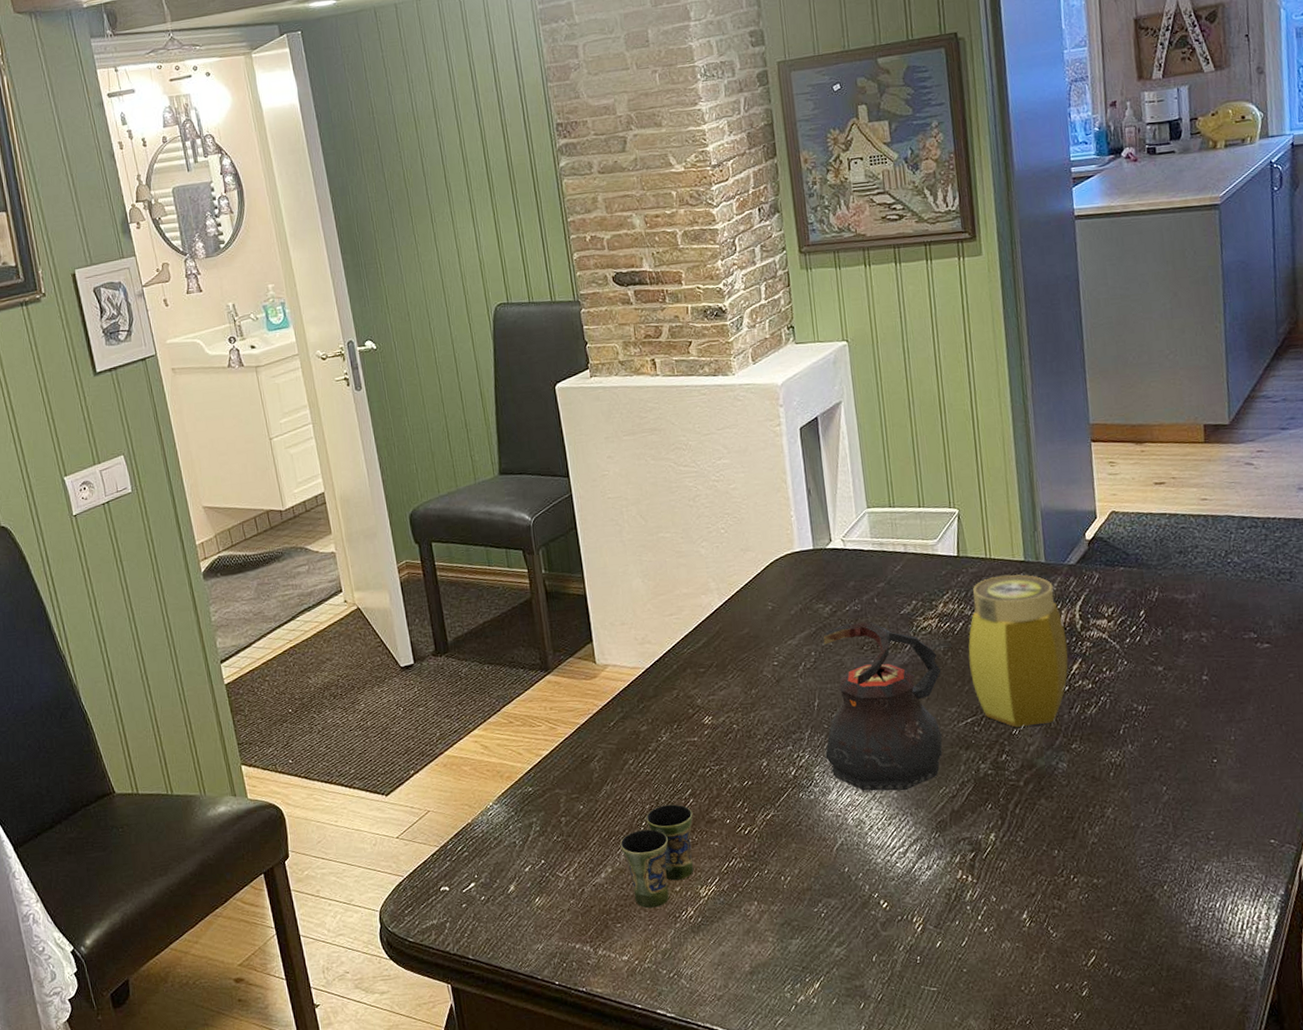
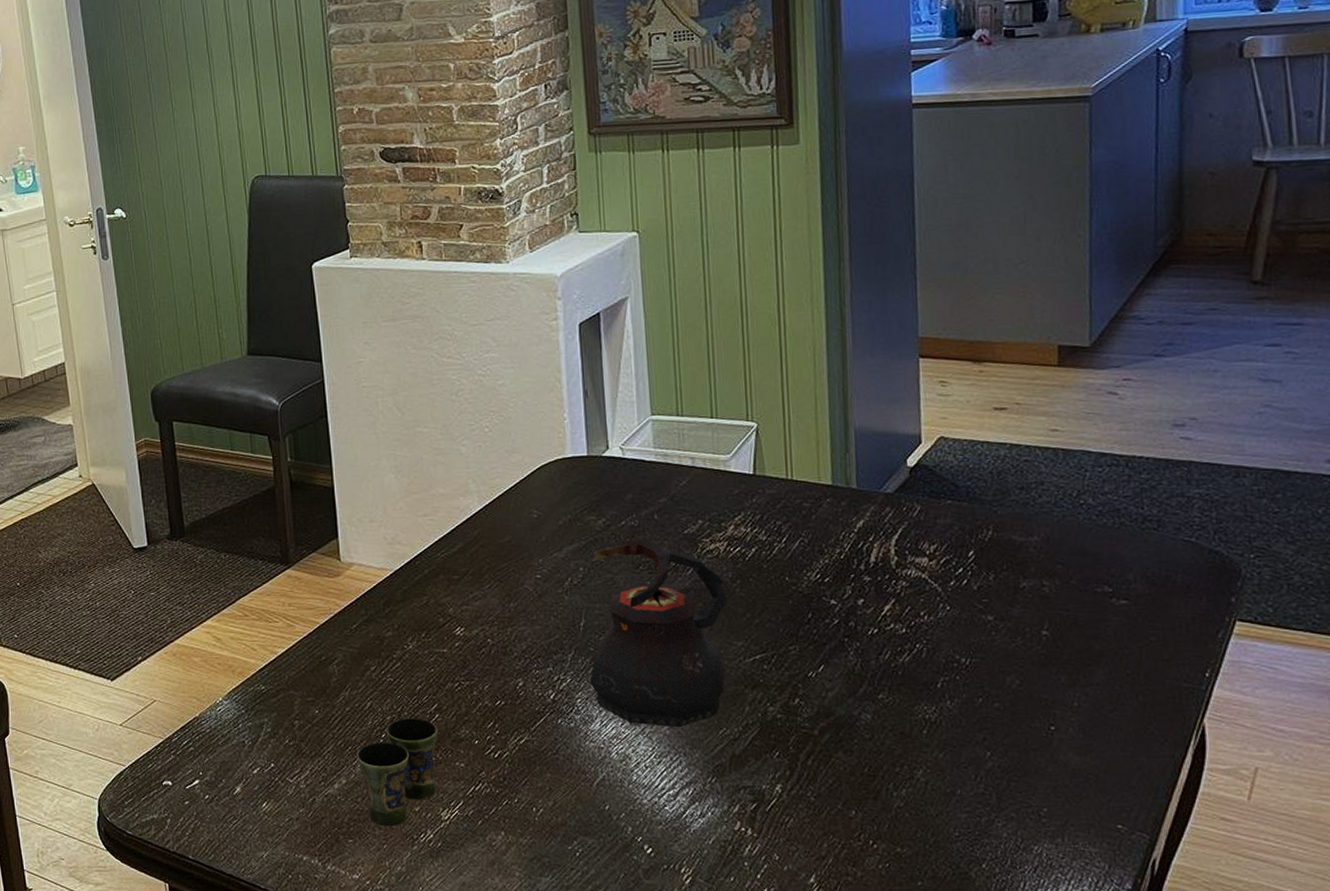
jar: present [968,574,1069,728] -> none [760,499,880,669]

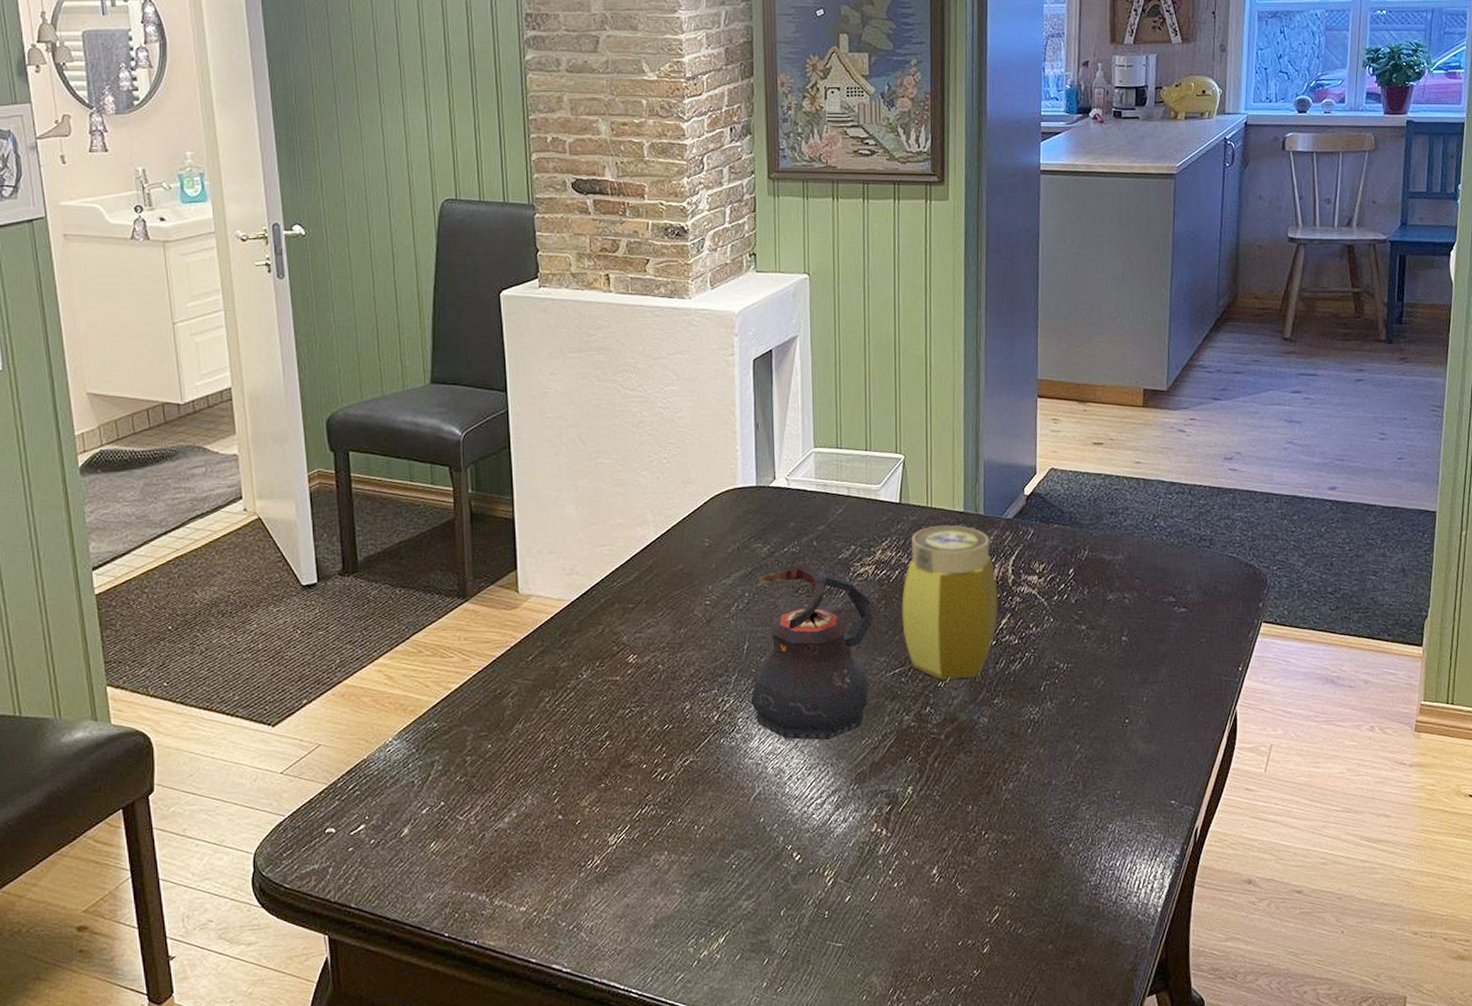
cup: present [356,718,438,827] -> none [528,746,608,857]
jar: none [760,499,880,669] -> present [902,525,999,680]

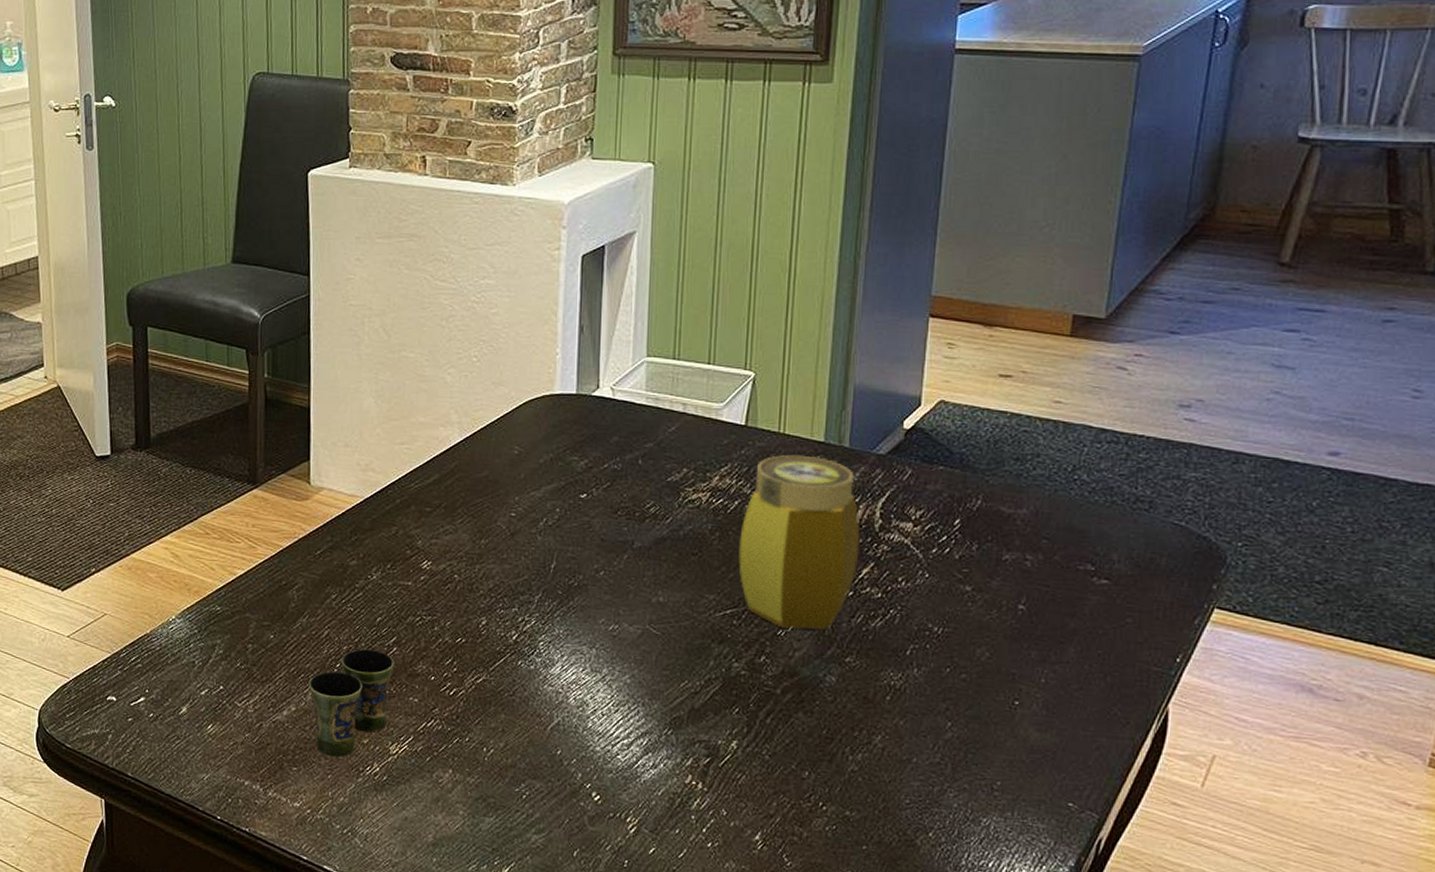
cup: none [528,746,608,857] -> present [308,649,394,758]
teapot: present [750,564,873,741] -> none [554,482,704,678]

